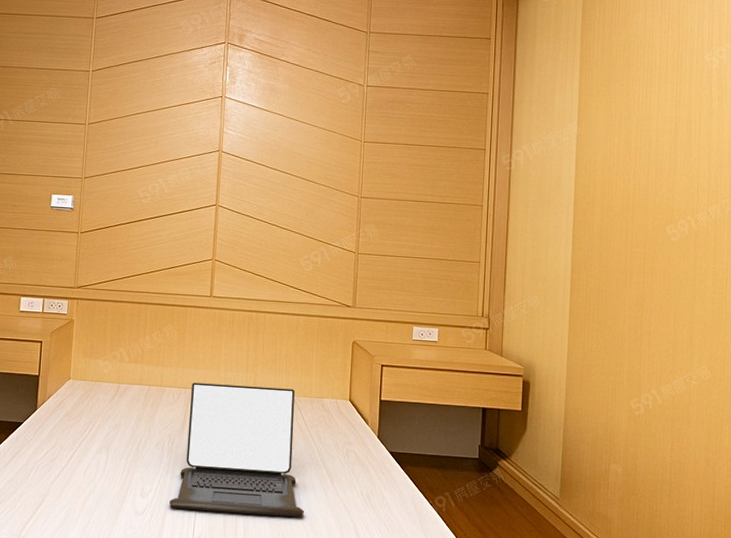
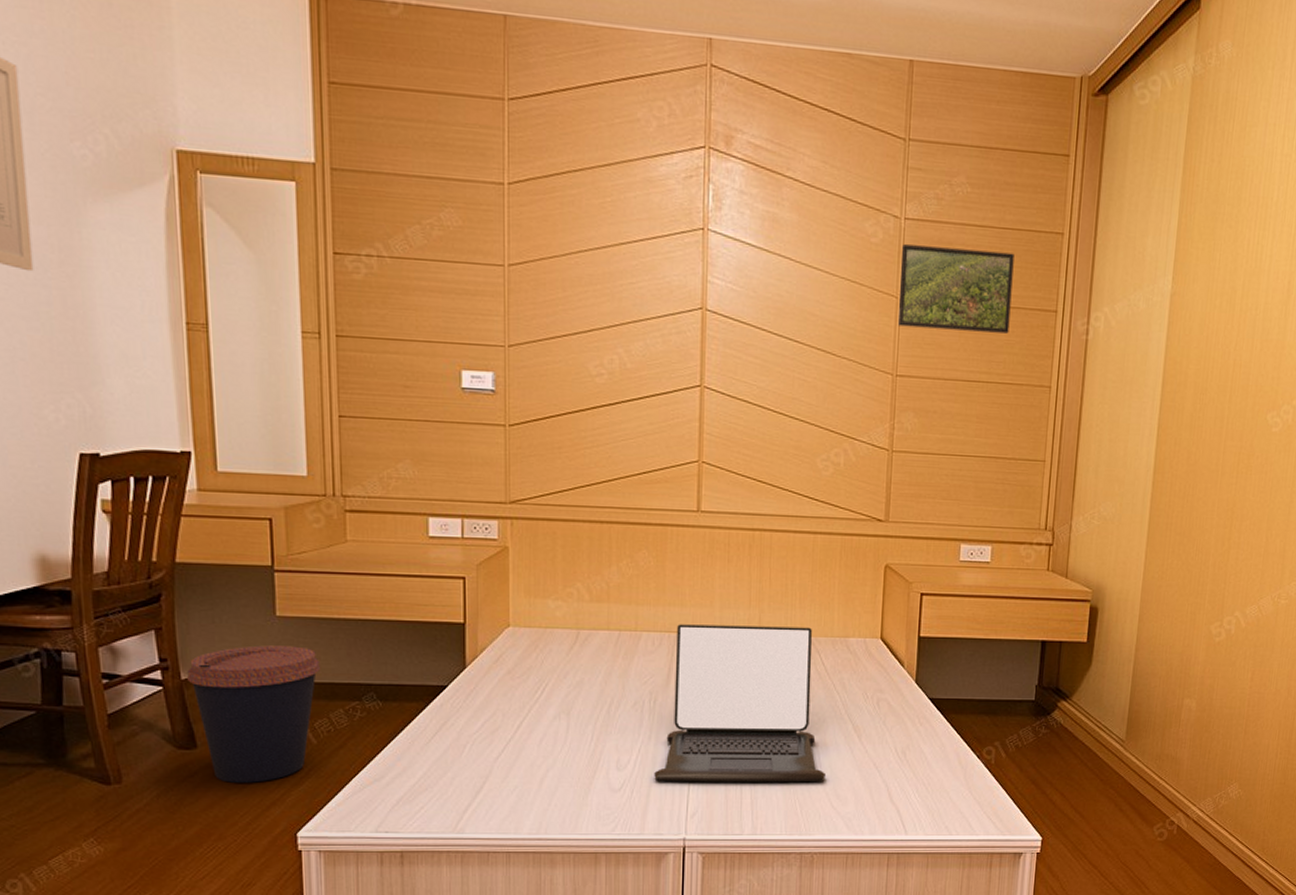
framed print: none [361,104,451,166] -> present [897,244,1015,334]

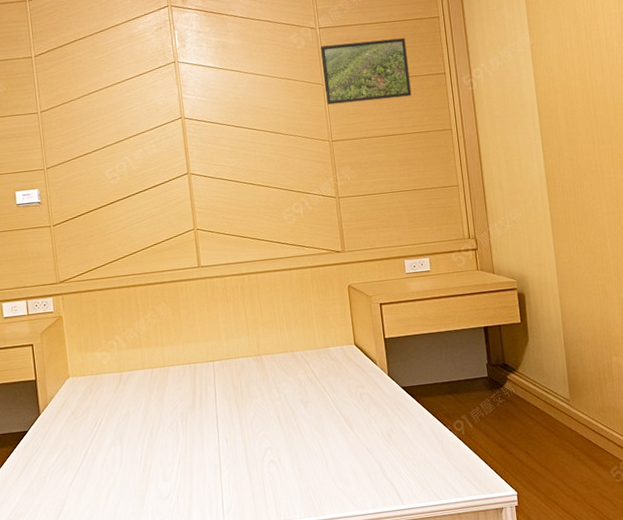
laptop: present [654,624,827,782] -> none [193,344,330,486]

